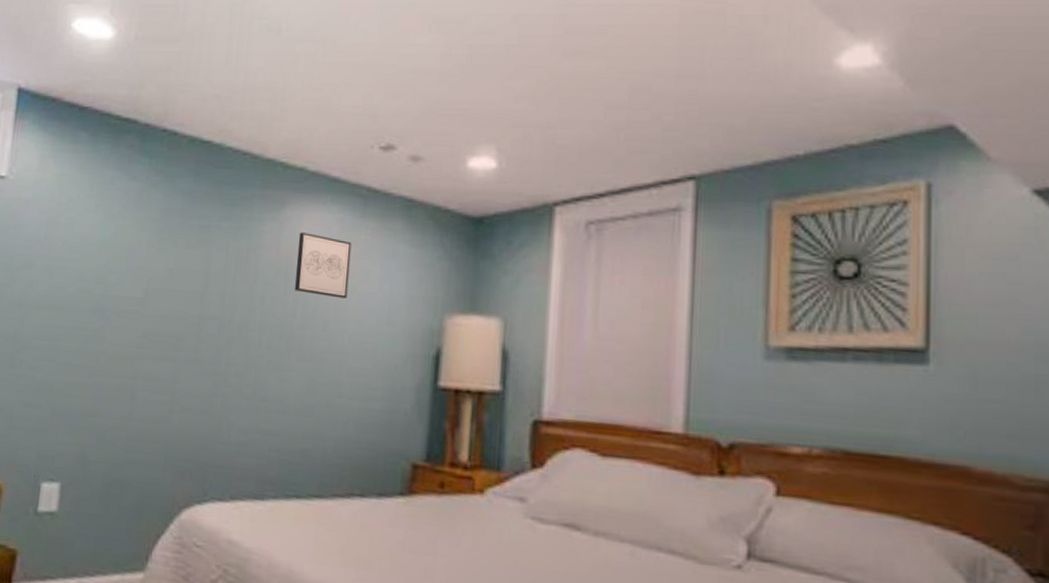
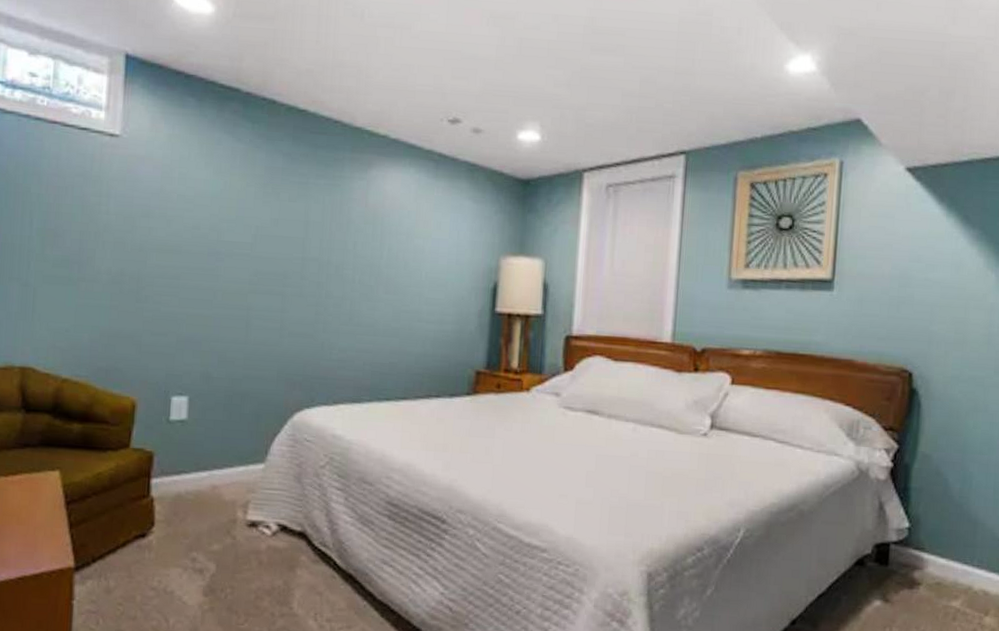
wall art: present [295,232,352,299] -> none [381,189,427,244]

